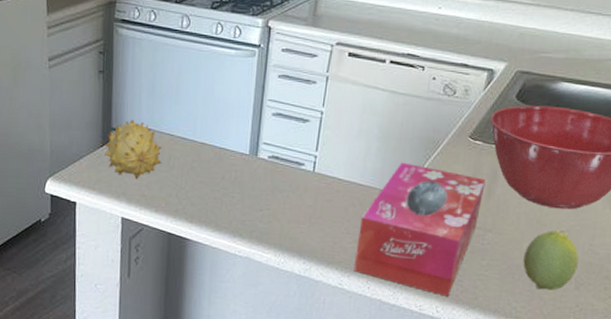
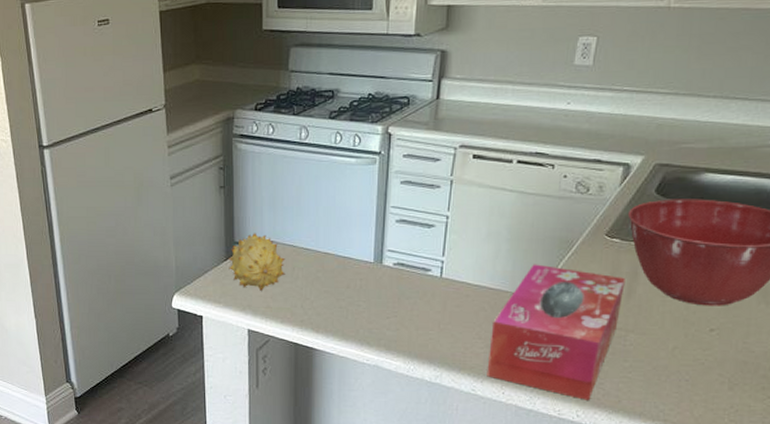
fruit: present [523,231,579,291] -> none [669,329,733,392]

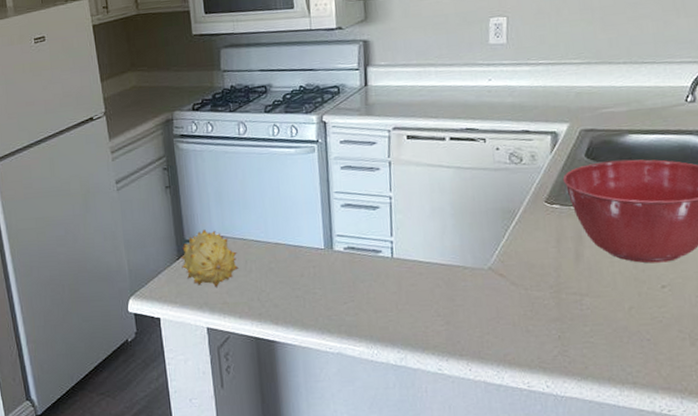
tissue box: present [487,264,625,400] -> none [449,236,572,370]

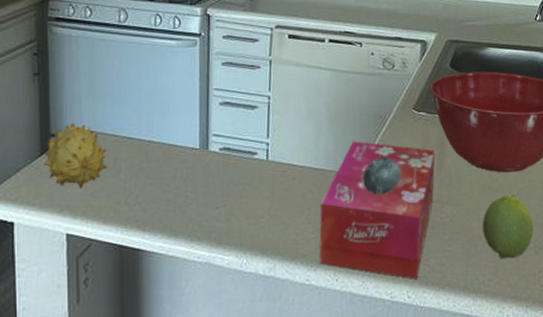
tissue box: none [449,236,572,370] -> present [319,141,435,279]
fruit: none [627,286,689,351] -> present [482,195,534,259]

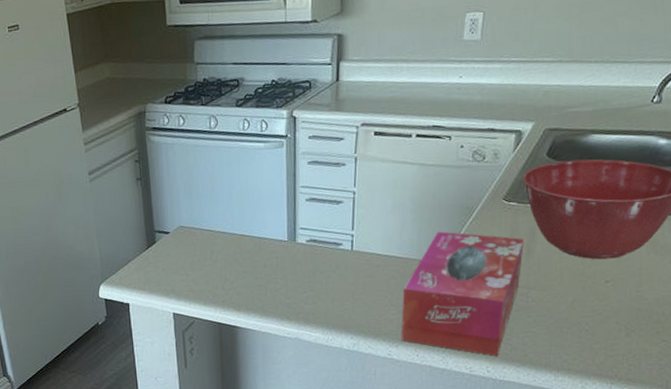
fruit: present [44,123,107,188] -> none [150,221,205,275]
fruit: present [482,195,534,259] -> none [570,281,628,340]

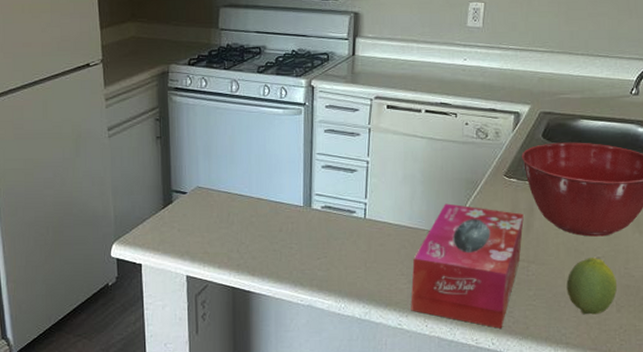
fruit: none [570,281,628,340] -> present [566,258,618,315]

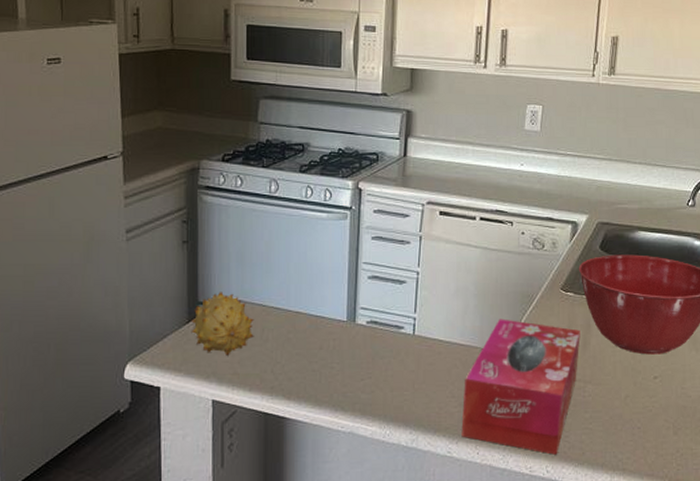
fruit: none [166,181,221,237] -> present [191,292,254,356]
fruit: present [566,258,618,315] -> none [623,377,674,438]

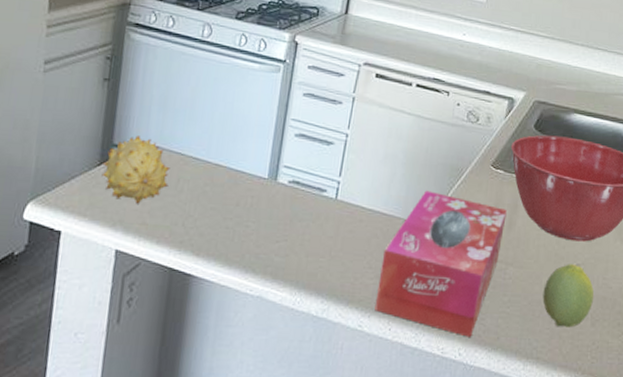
fruit: none [623,377,674,438] -> present [542,264,594,328]

